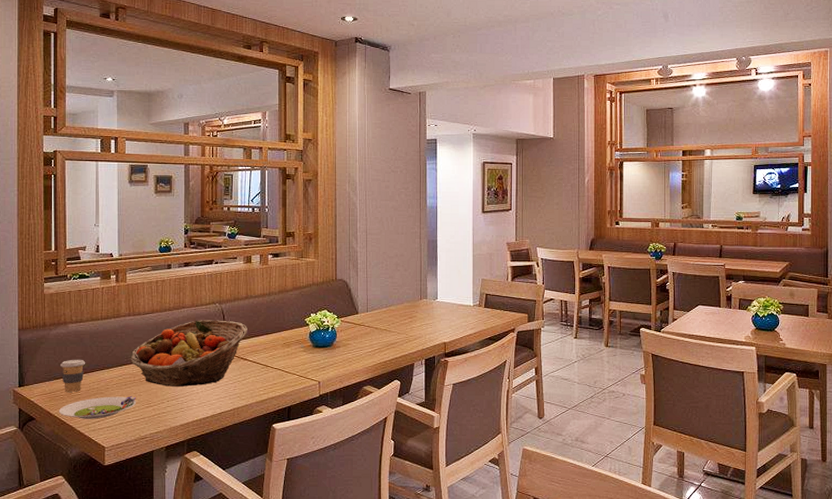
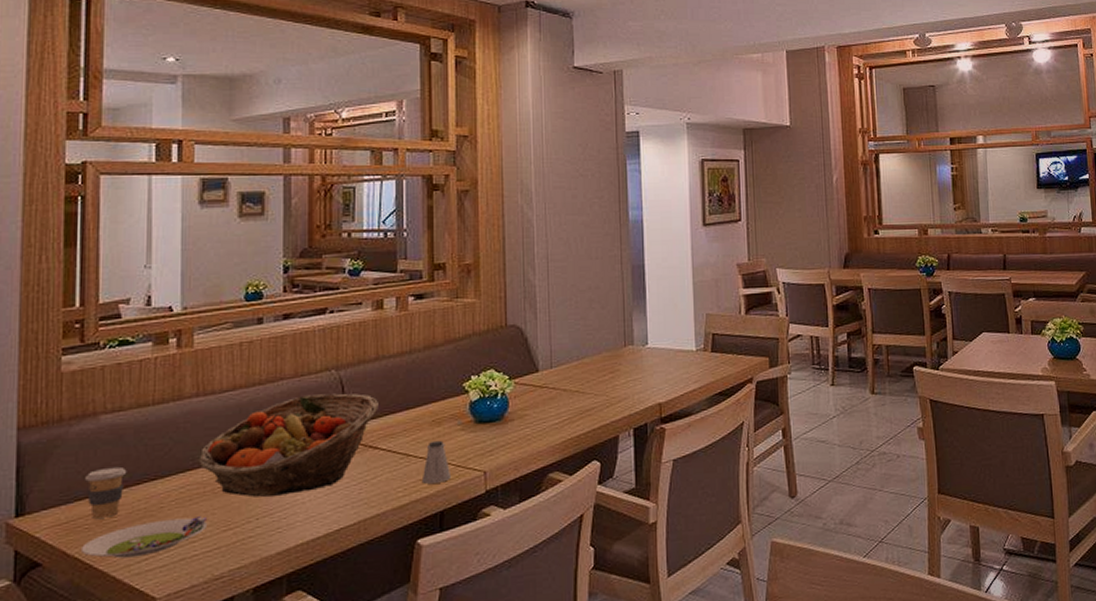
saltshaker: none [276,357,296,387] -> present [421,440,452,484]

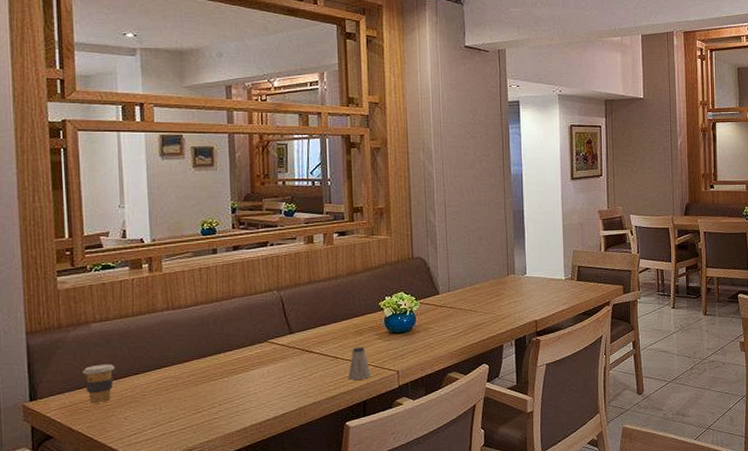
salad plate: present [80,516,208,559] -> none [82,402,182,433]
fruit basket: present [198,393,378,498] -> none [171,309,312,389]

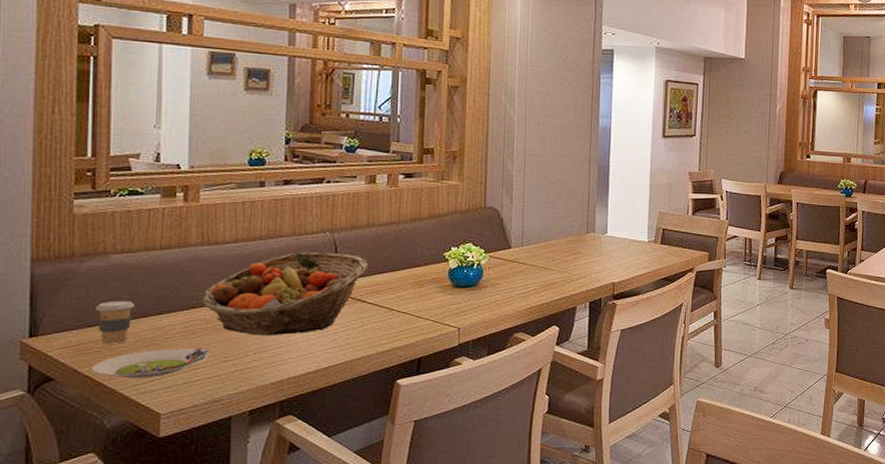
salad plate: none [82,402,182,433] -> present [90,348,210,379]
fruit basket: none [171,309,312,389] -> present [202,252,368,337]
saltshaker: present [348,346,372,380] -> none [403,299,430,334]

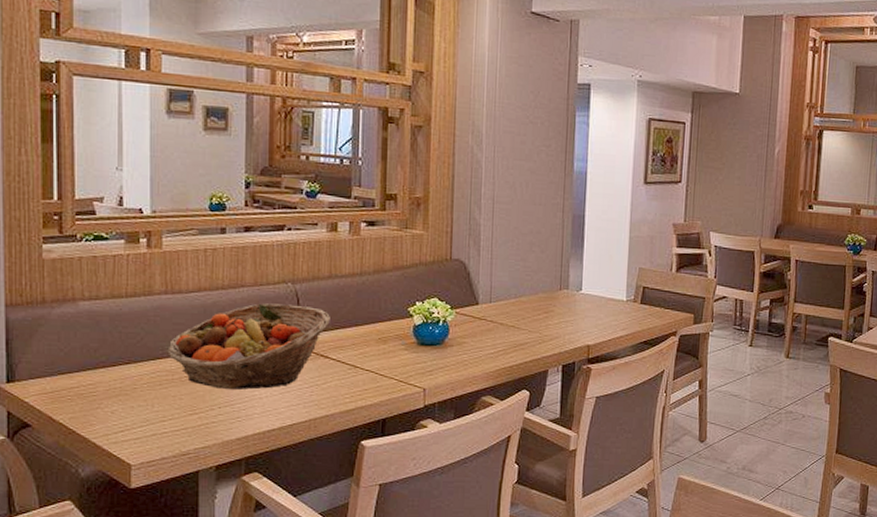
salad plate: present [90,348,210,379] -> none [64,399,176,428]
coffee cup: present [96,300,135,343] -> none [67,348,104,392]

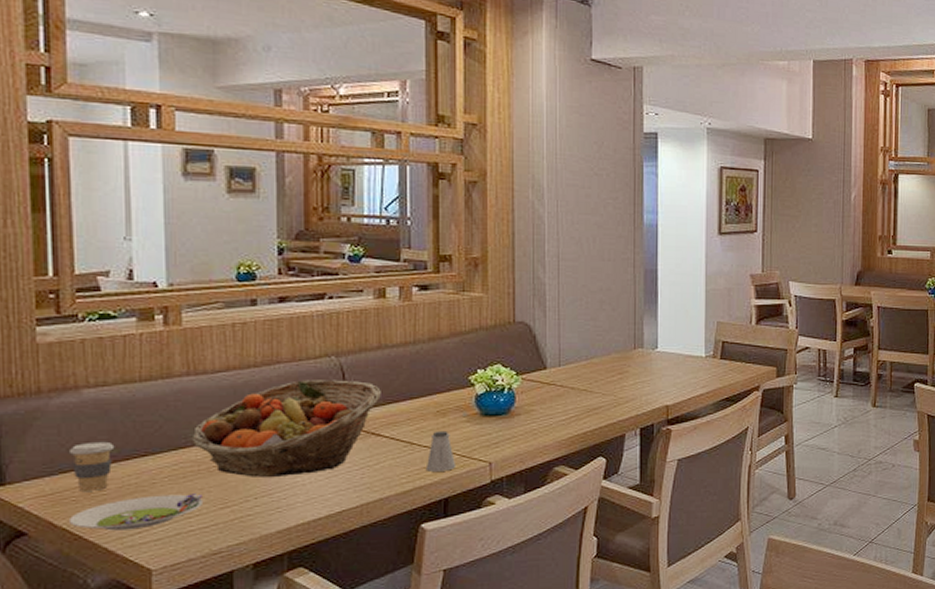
salad plate: none [64,399,176,428] -> present [68,494,204,531]
coffee cup: none [67,348,104,392] -> present [70,441,115,491]
saltshaker: none [366,356,394,394] -> present [425,430,457,472]

